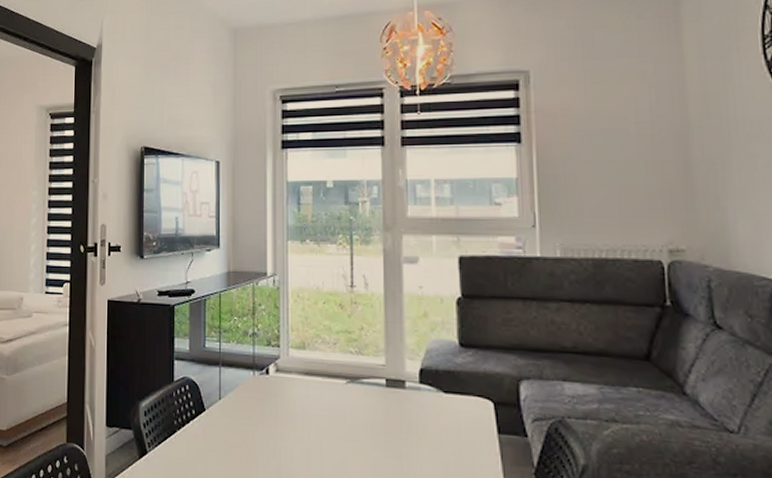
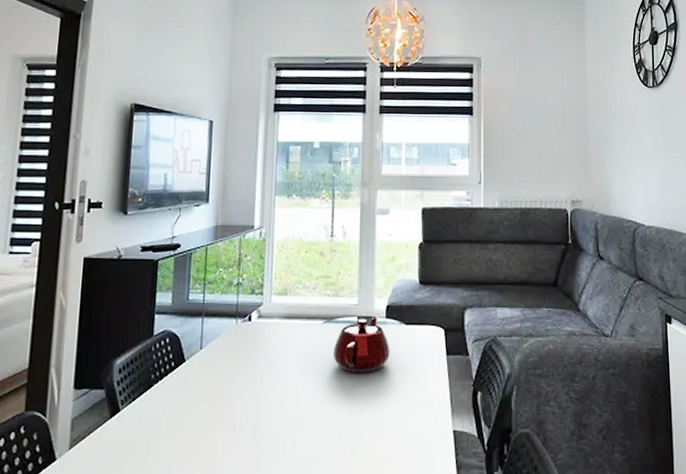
teapot: none [358,379,427,445] -> present [332,315,390,374]

